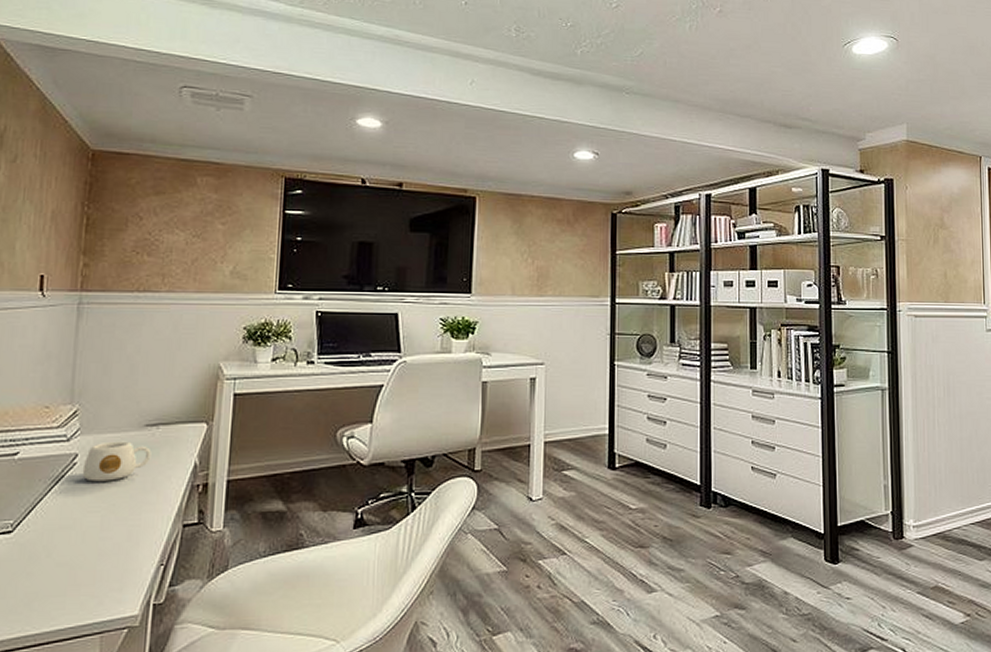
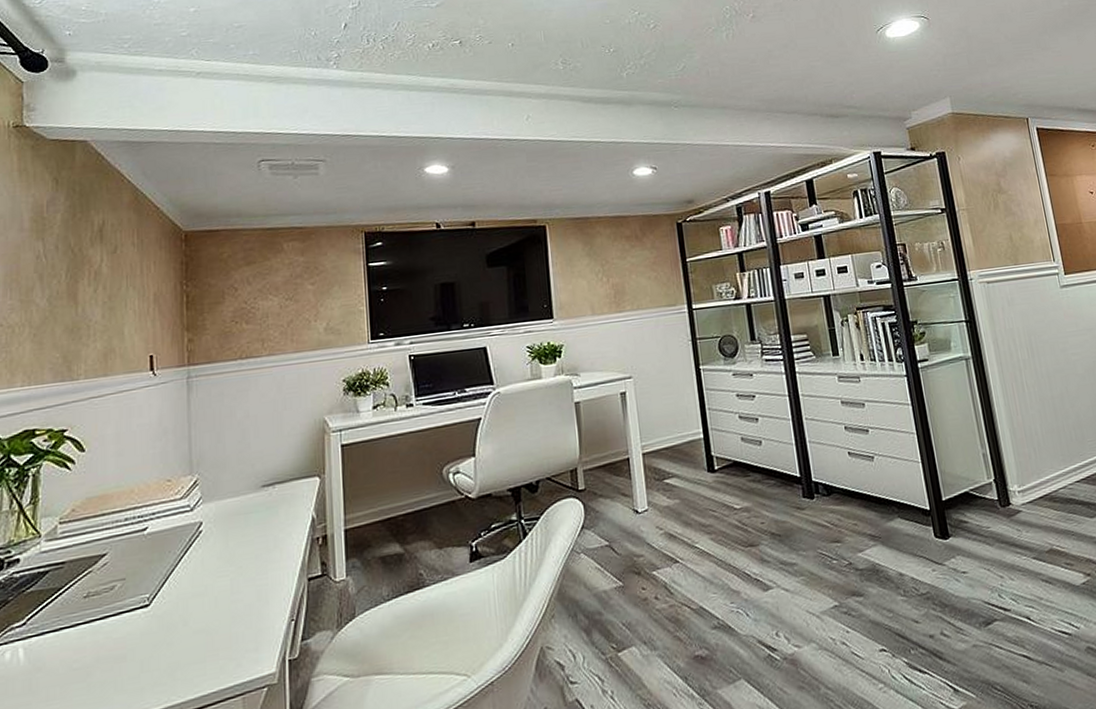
mug: present [82,441,152,482] -> none [208,503,271,547]

